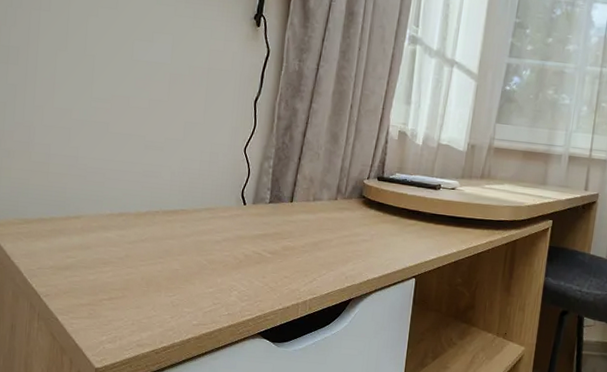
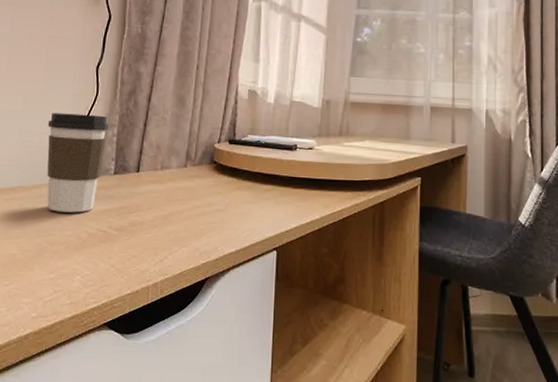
coffee cup: none [206,143,265,236] -> present [47,112,108,213]

